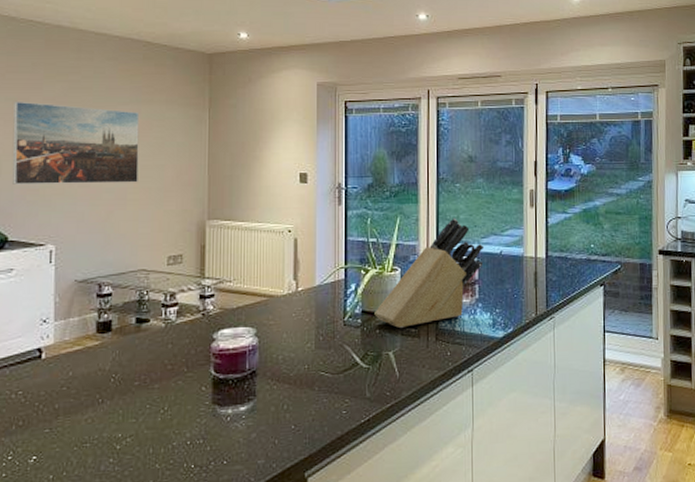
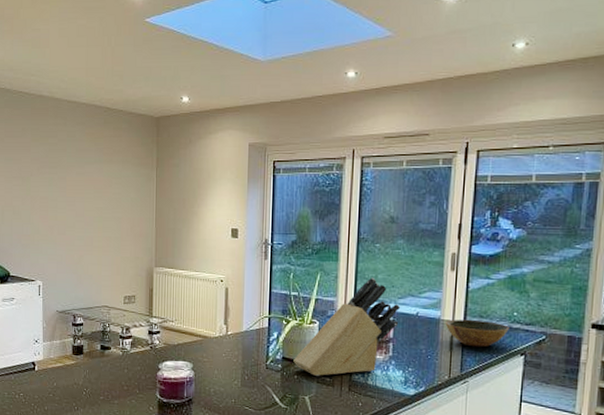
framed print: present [12,101,140,185] -> none [11,161,102,233]
bowl: none [528,255,588,282] -> present [445,319,509,348]

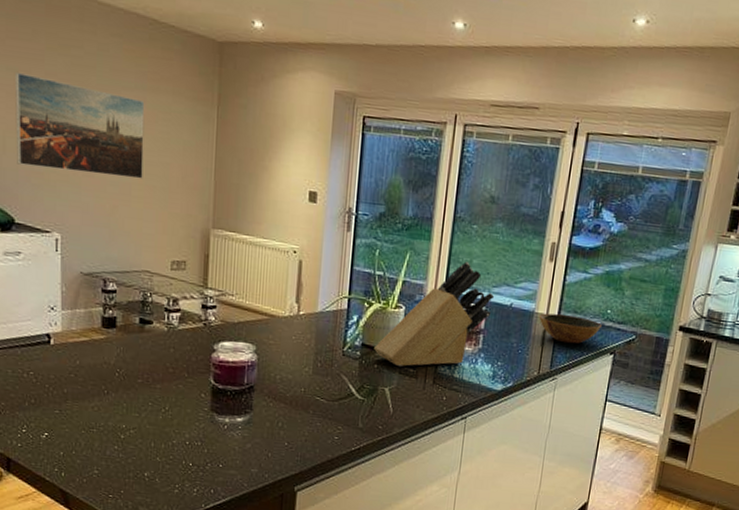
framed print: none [11,161,102,233] -> present [15,71,145,179]

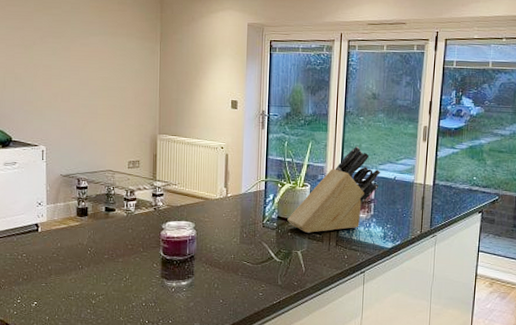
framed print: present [15,71,145,179] -> none [12,29,107,101]
bowl: present [538,313,602,344] -> none [418,183,470,207]

